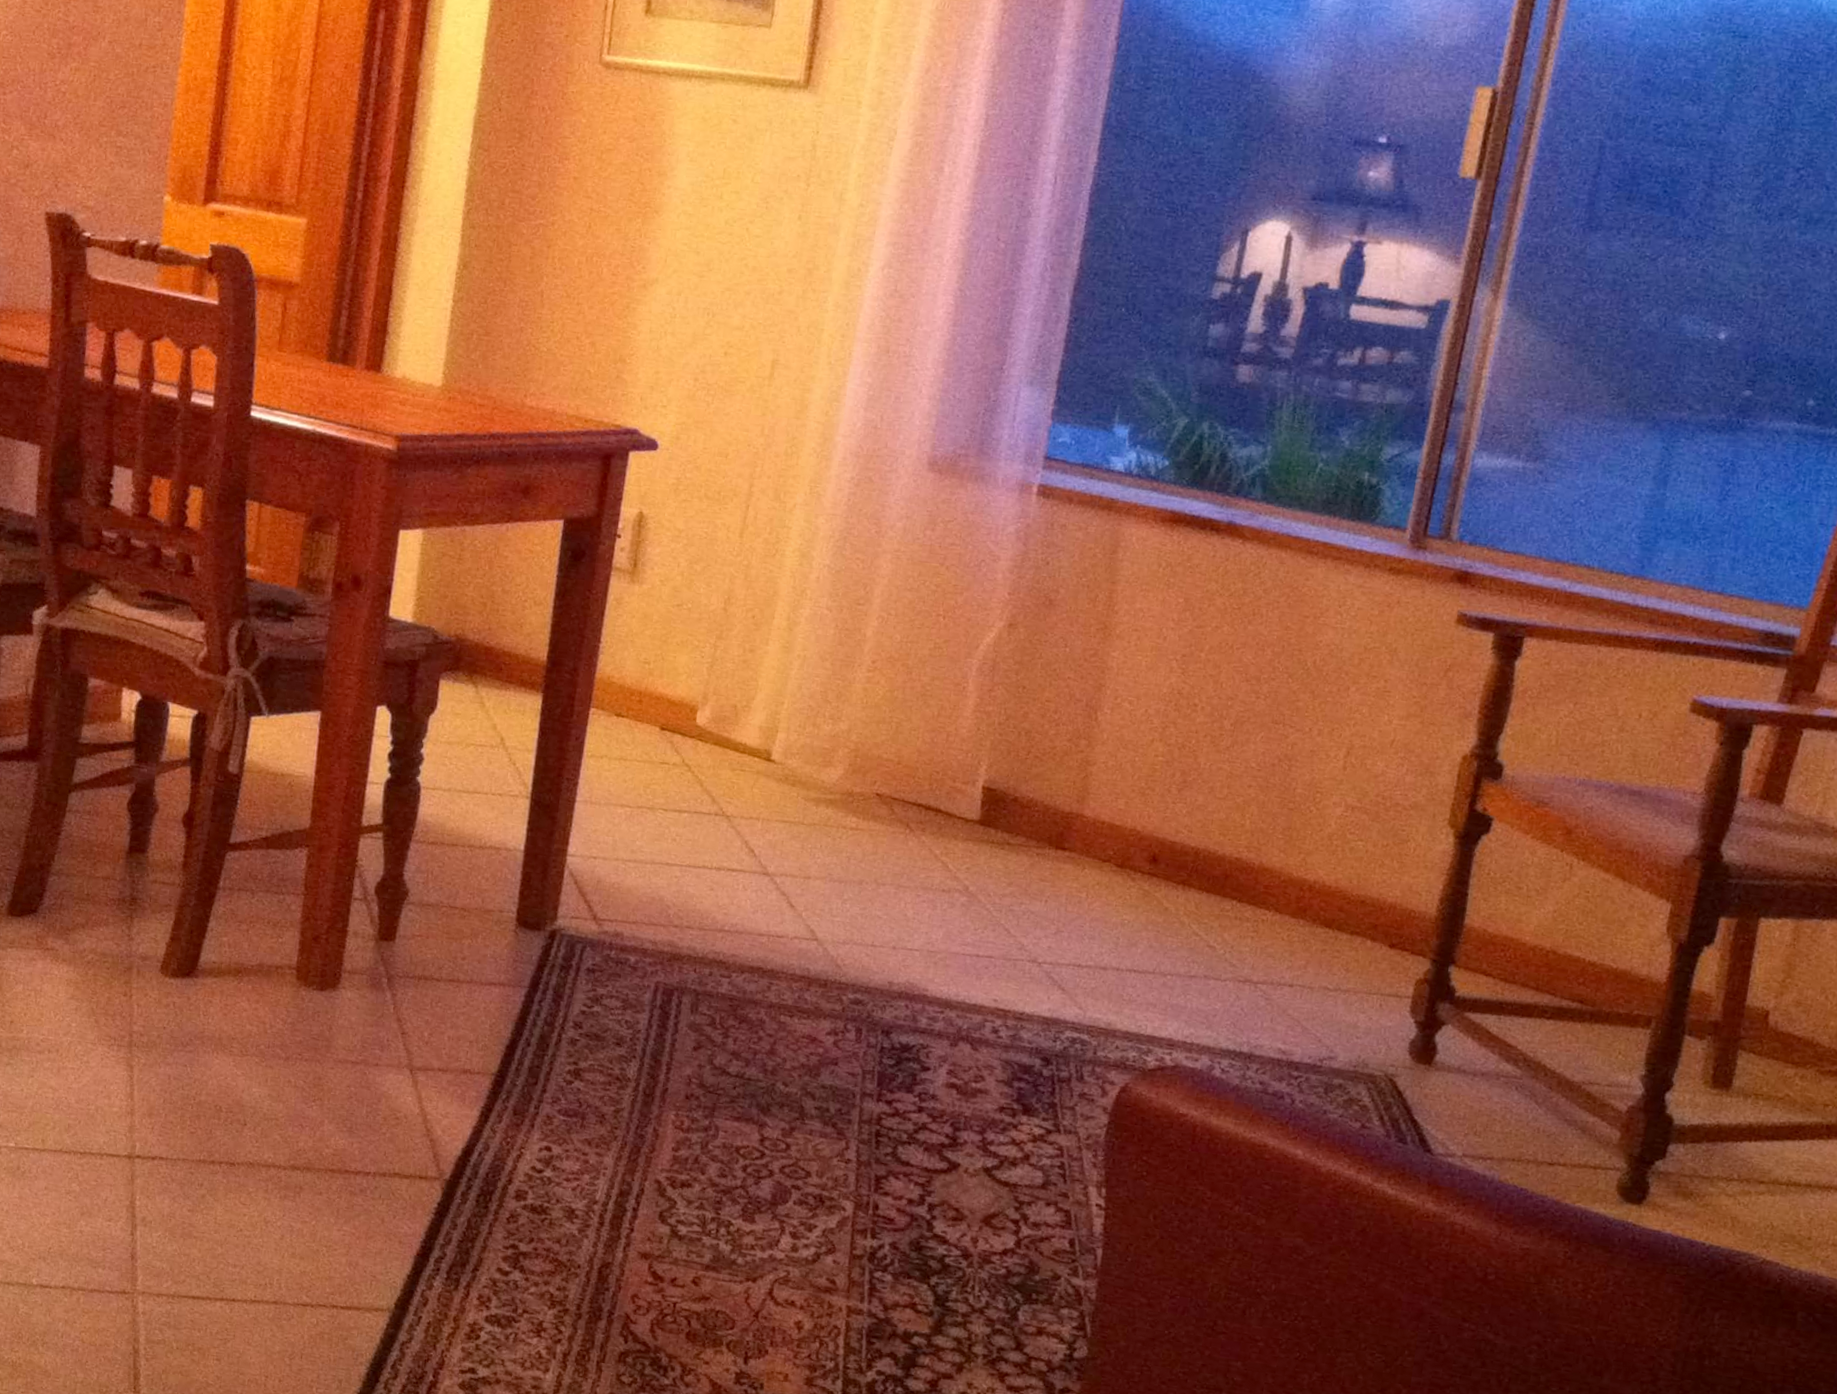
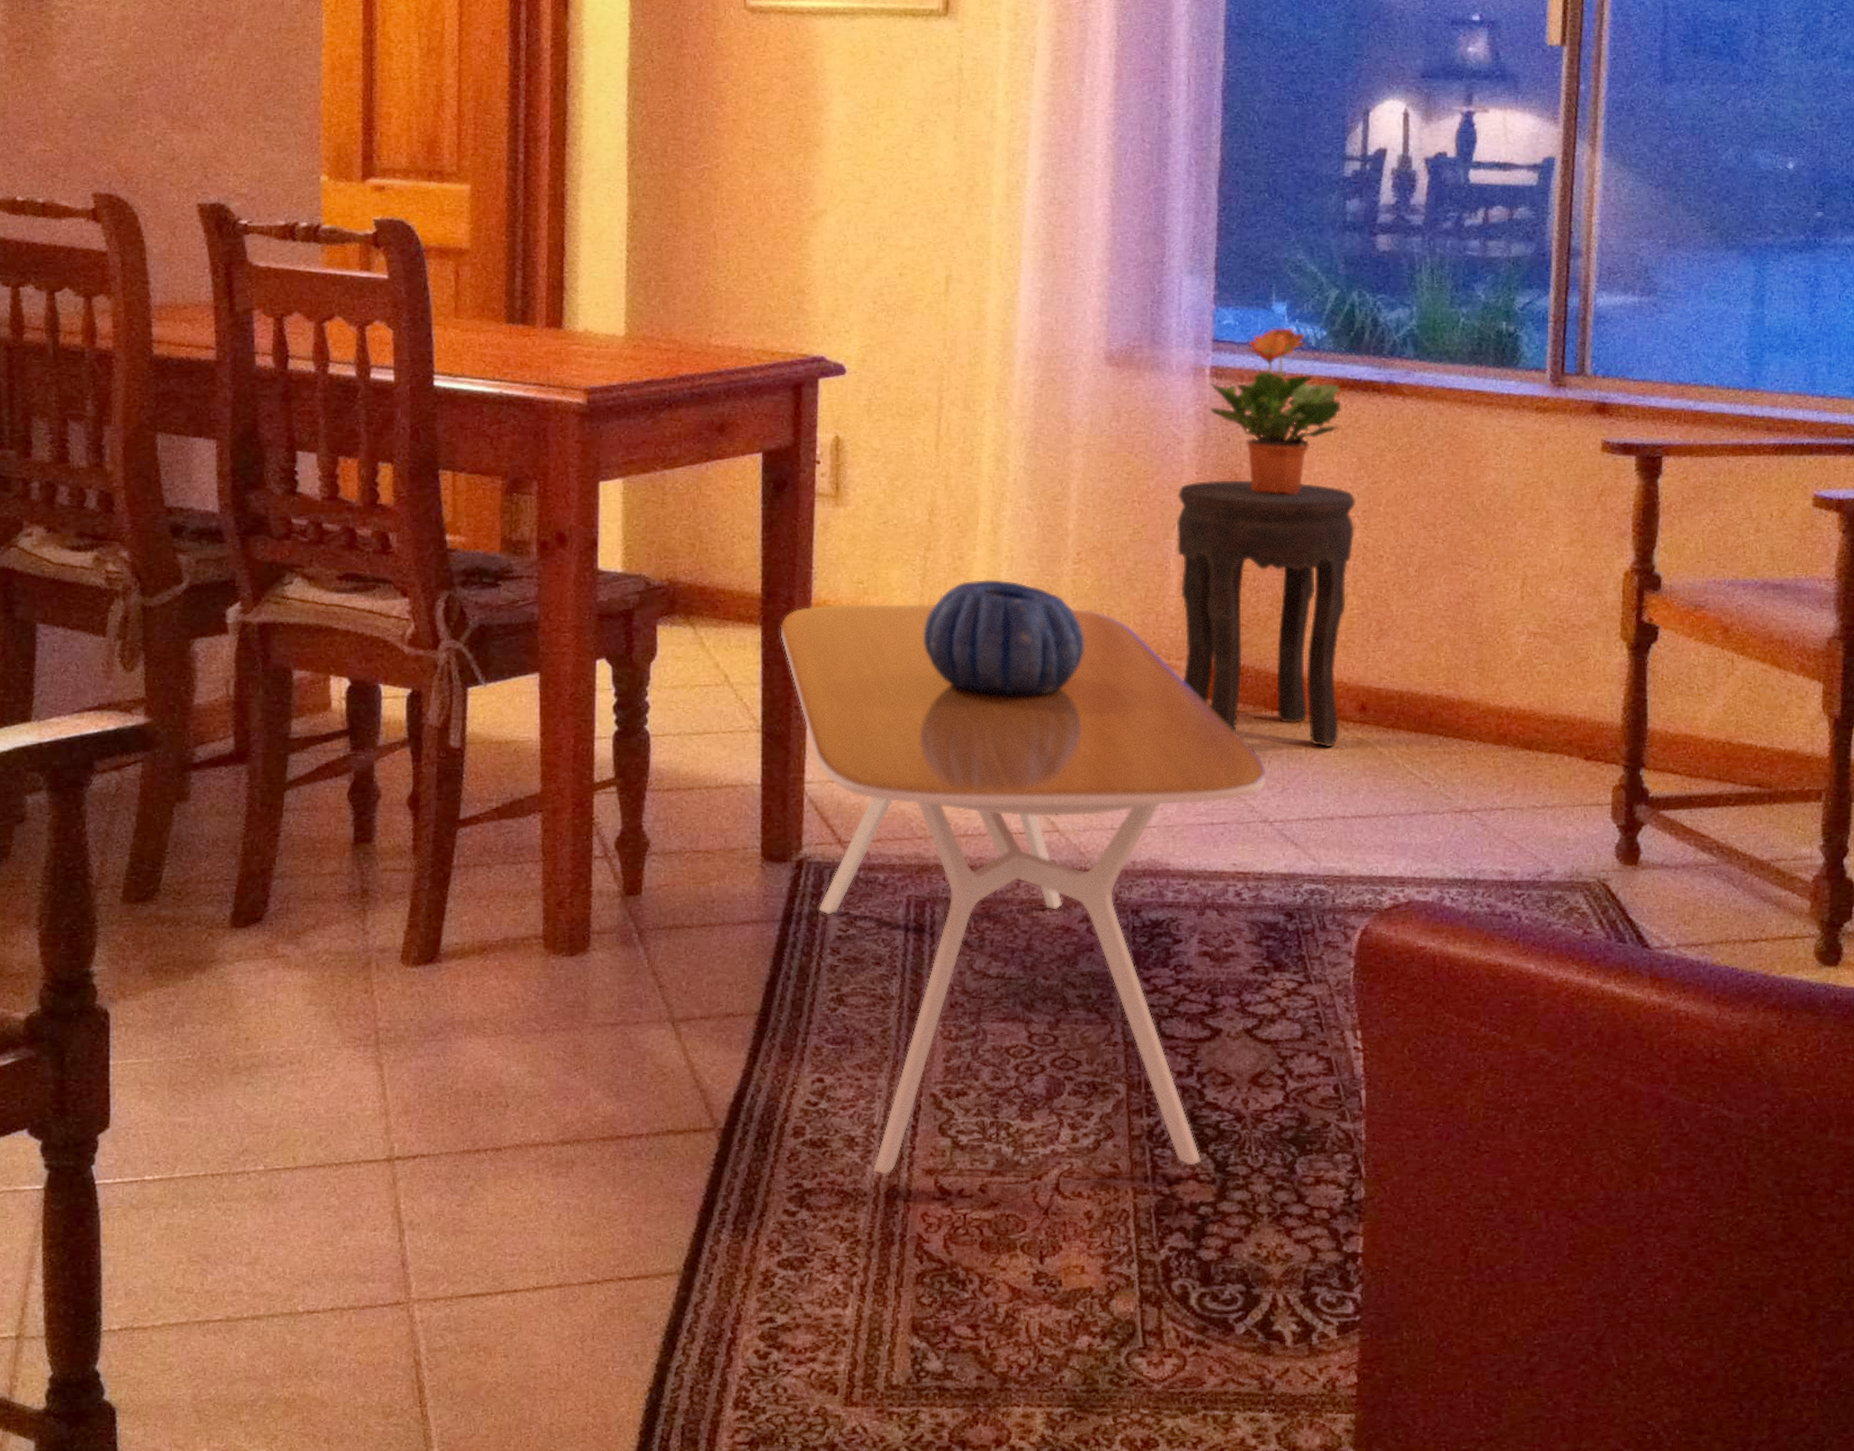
coffee table: none [561,680,1042,1294] -> present [780,604,1266,1175]
decorative bowl: none [703,675,869,801] -> present [923,580,1085,696]
side table: none [966,602,1177,896] -> present [1176,480,1356,748]
potted plant: none [1031,450,1177,629] -> present [1209,327,1341,495]

